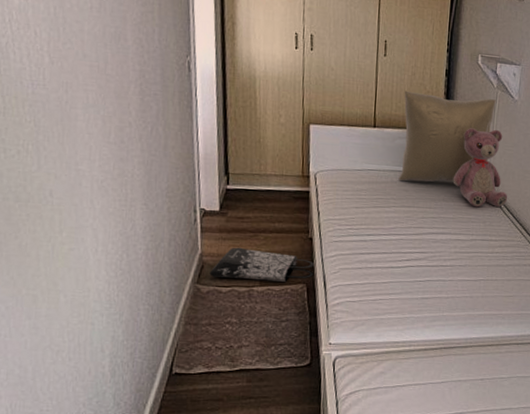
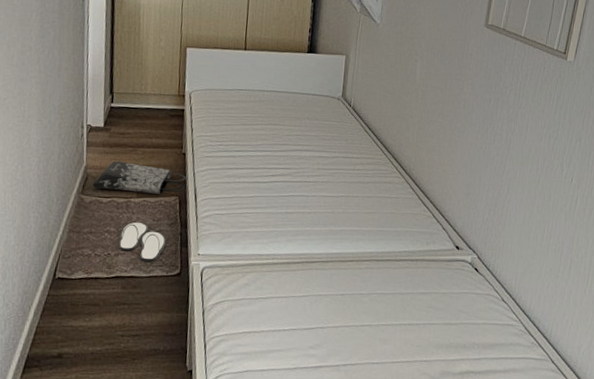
slippers: none [241,312,294,354] -> present [118,222,166,263]
pillow: present [398,90,496,183] -> none [266,16,359,102]
teddy bear: present [453,128,508,208] -> none [317,50,370,126]

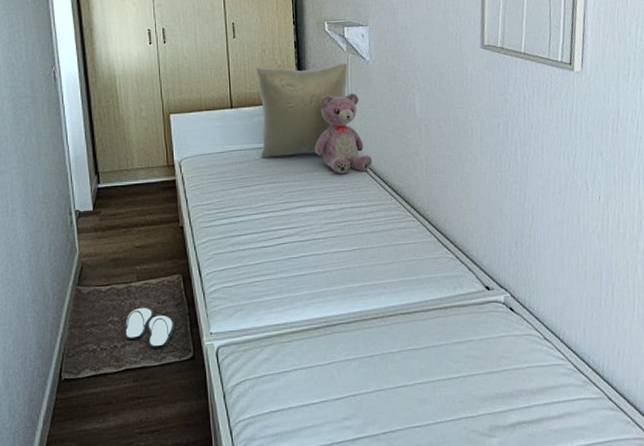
tote bag: present [92,161,187,194] -> none [89,244,188,277]
pillow: none [266,16,359,102] -> present [256,63,348,157]
teddy bear: none [317,50,370,126] -> present [314,93,373,175]

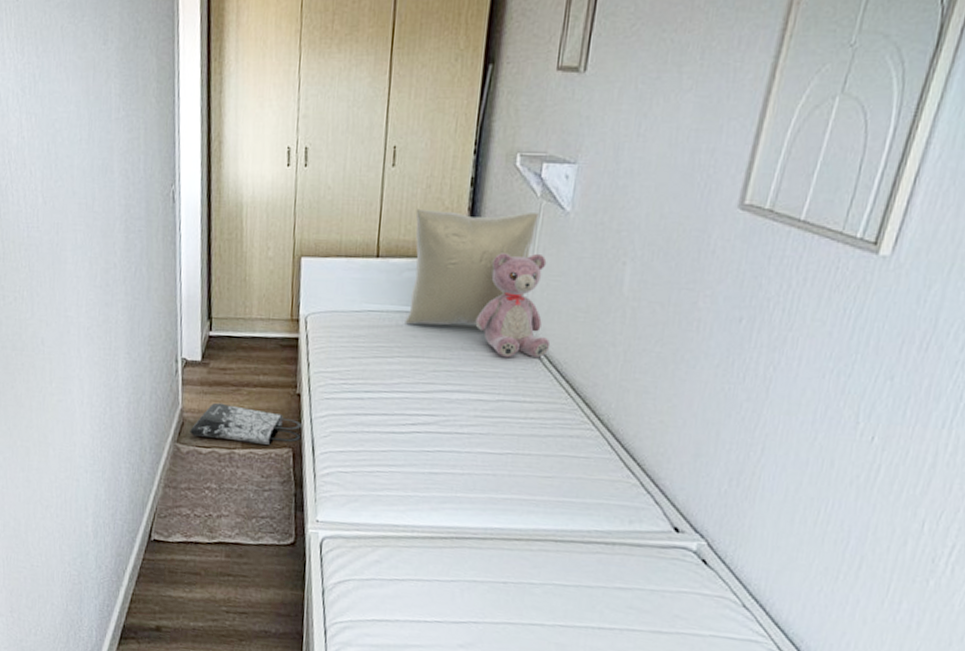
tote bag: none [89,244,188,277] -> present [190,402,303,445]
slippers: present [124,308,174,350] -> none [221,478,277,528]

